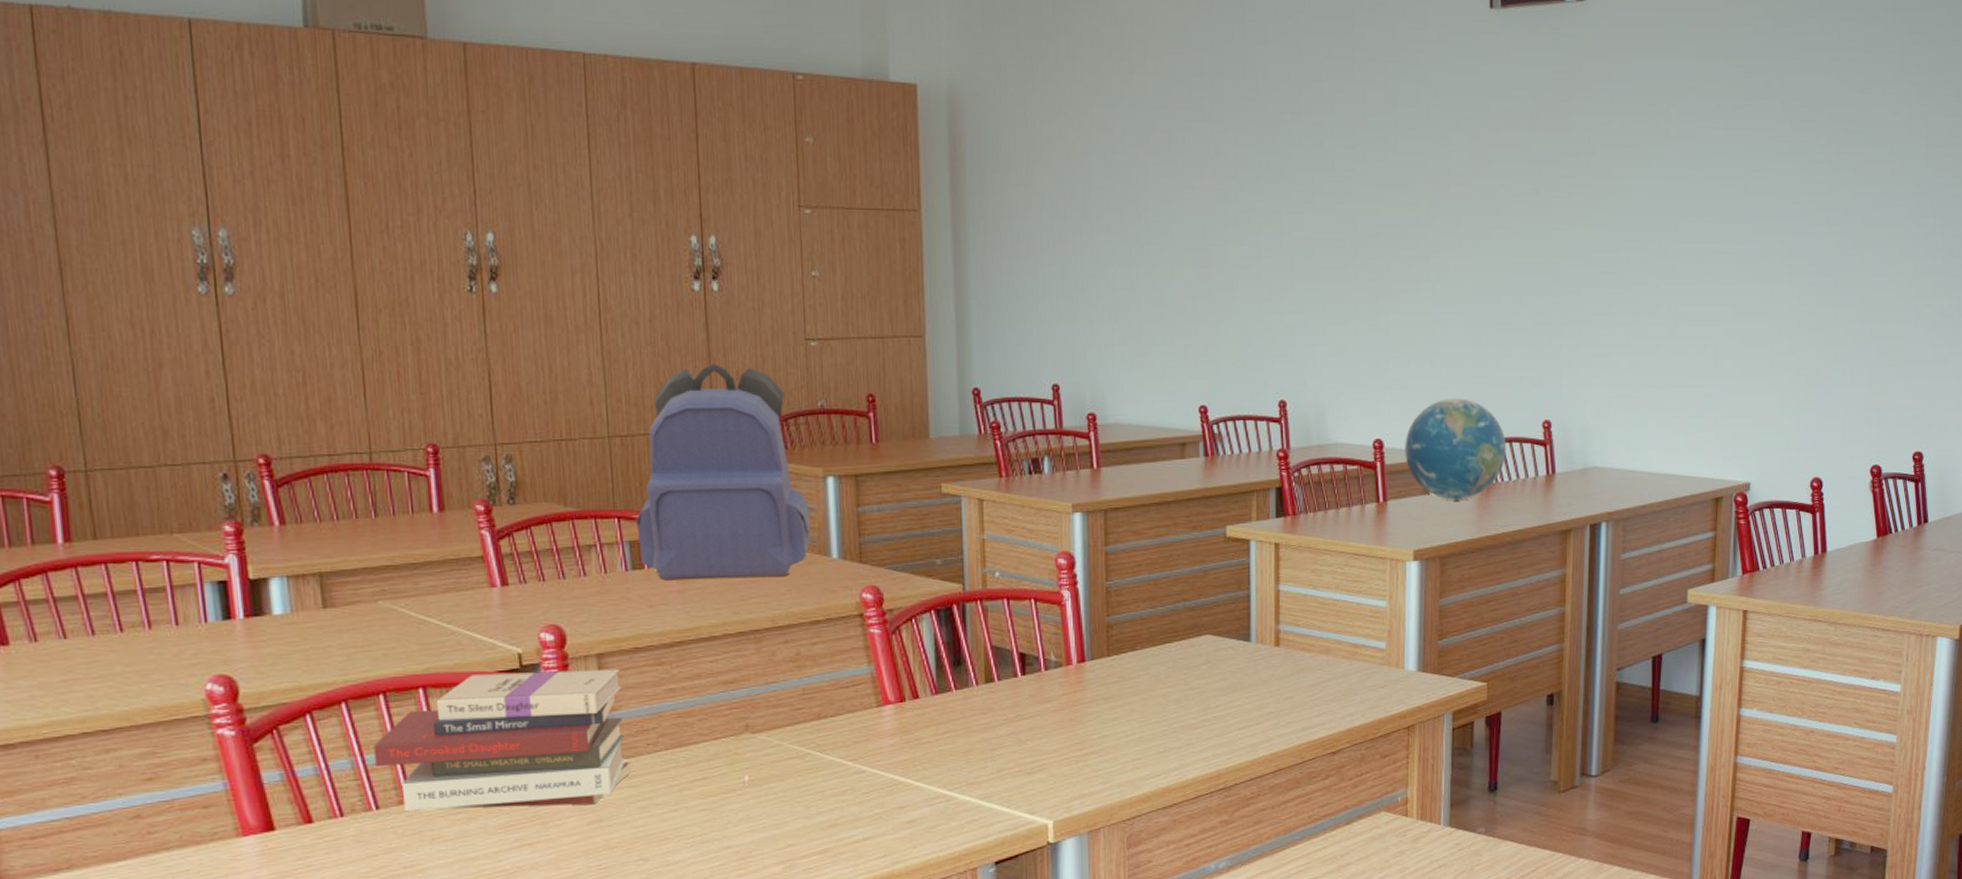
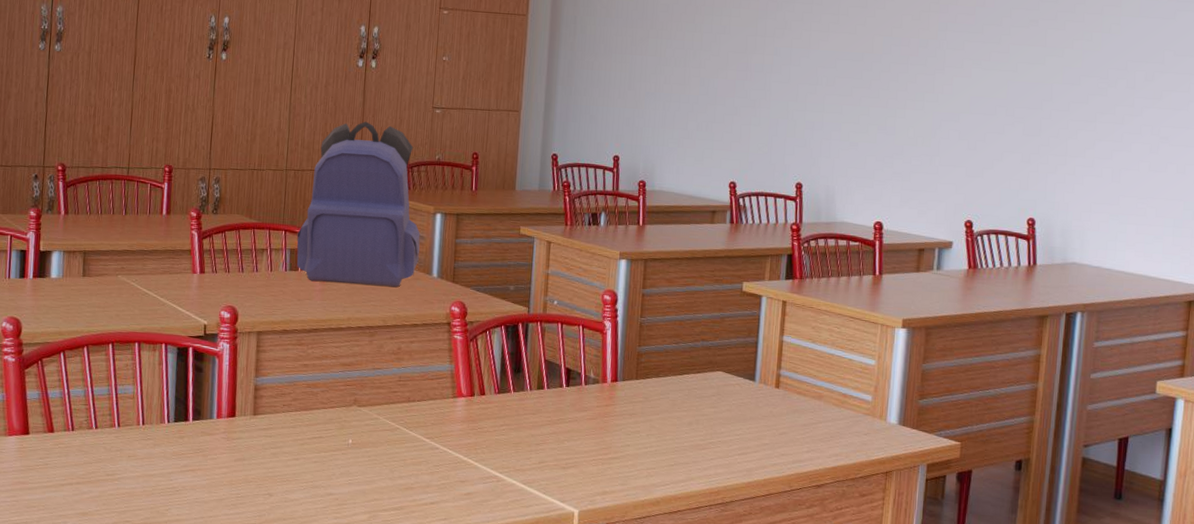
books: present [373,669,631,812] -> none [99,337,272,446]
globe: present [1405,398,1506,500] -> none [901,192,993,280]

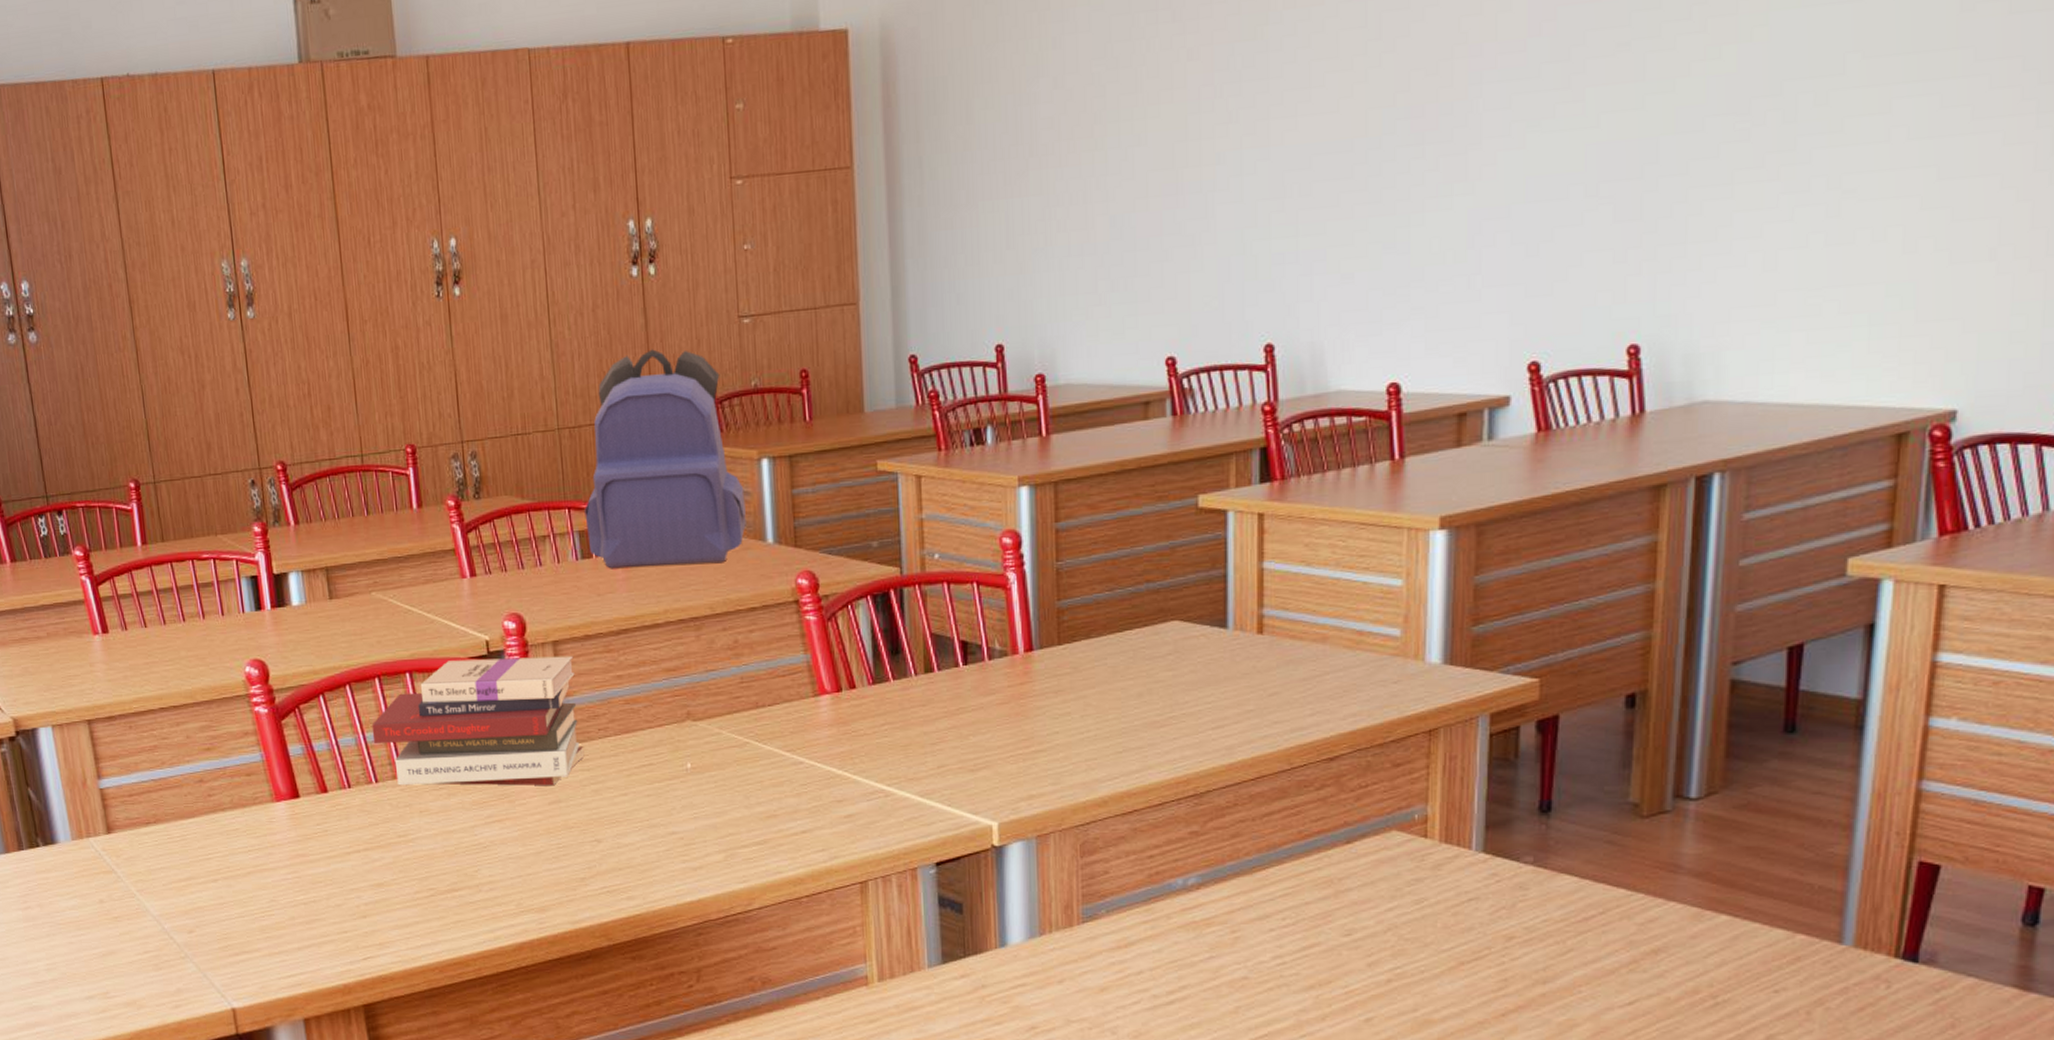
books: none [99,337,272,446] -> present [371,655,585,786]

